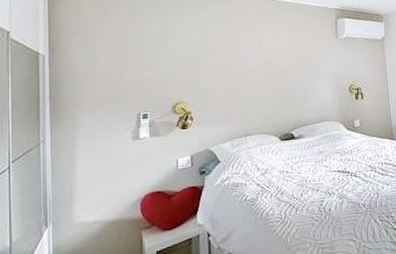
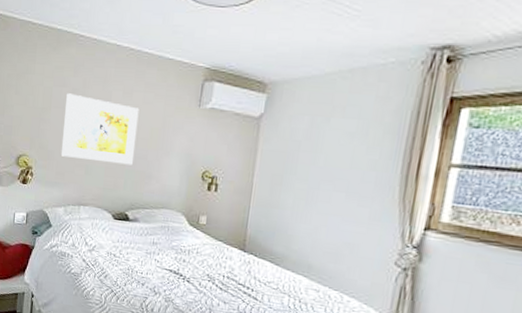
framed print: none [218,41,291,97] -> present [60,93,139,165]

